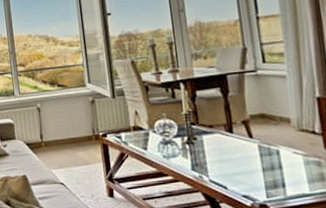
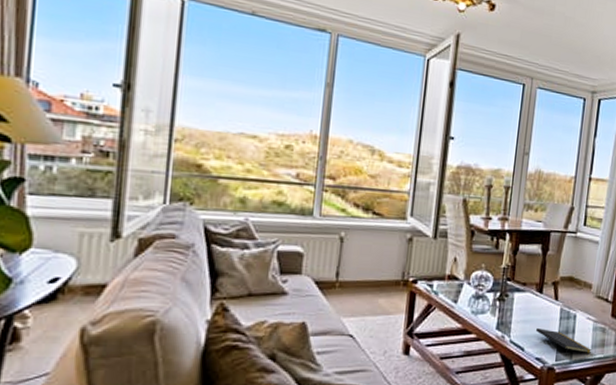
notepad: none [236,167,309,193] -> present [536,328,591,357]

